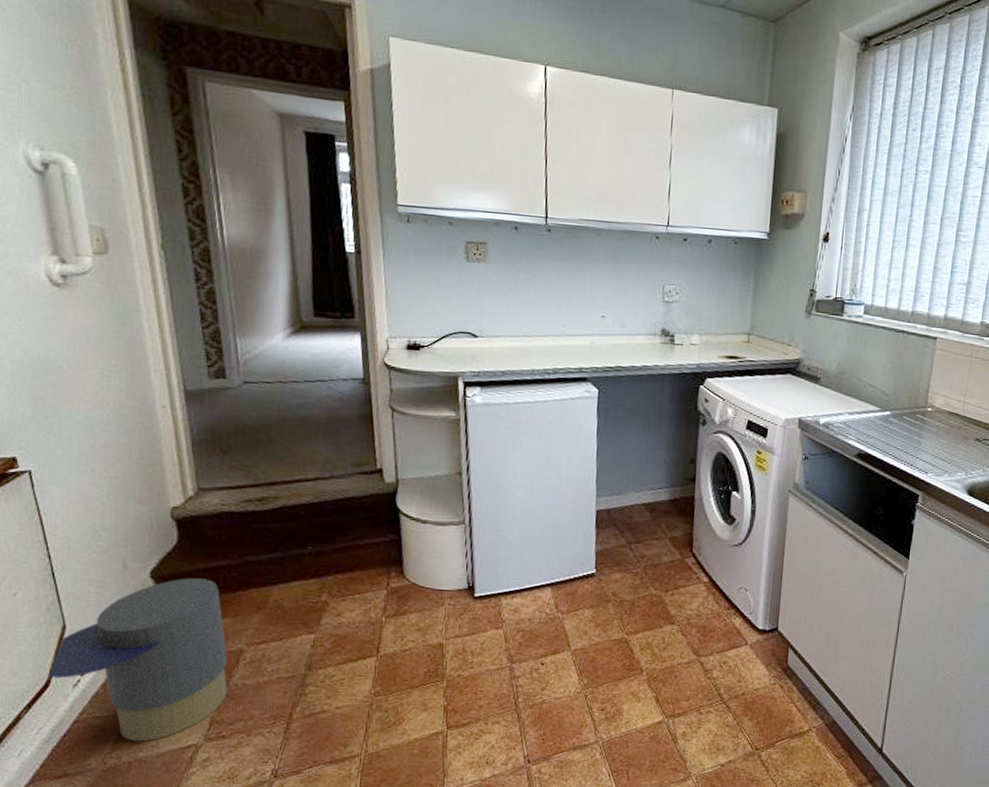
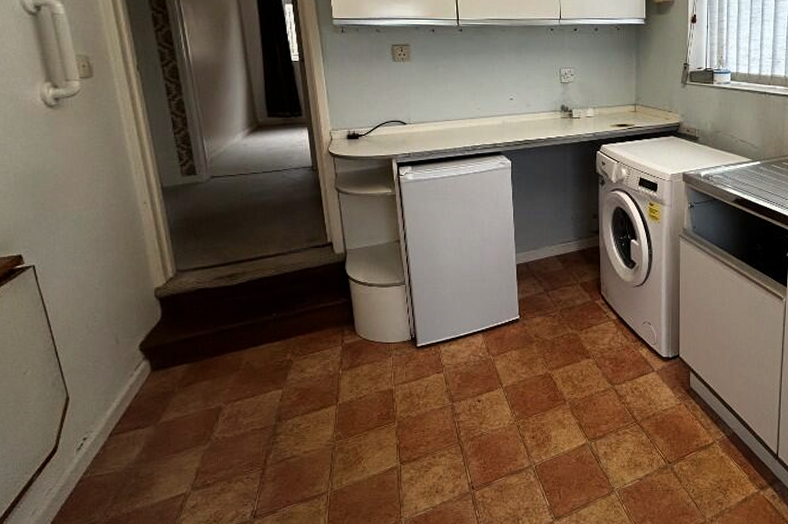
trash can: present [46,578,228,742] -> none [54,348,210,495]

